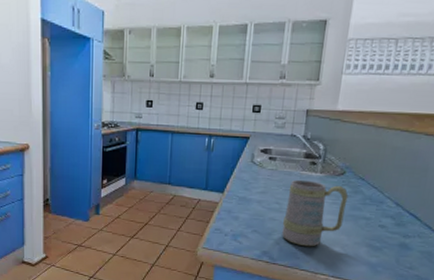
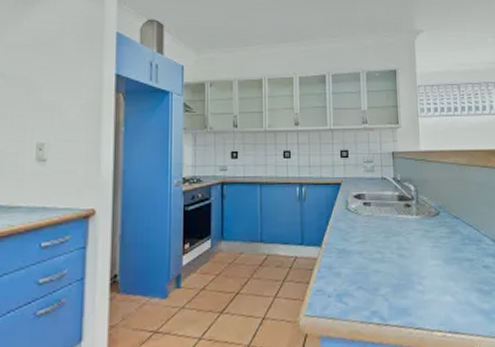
mug: present [282,179,348,247] -> none [388,224,448,300]

